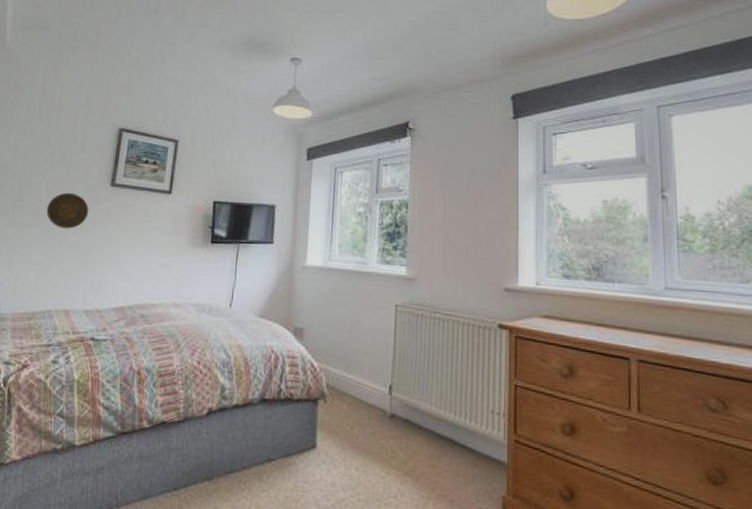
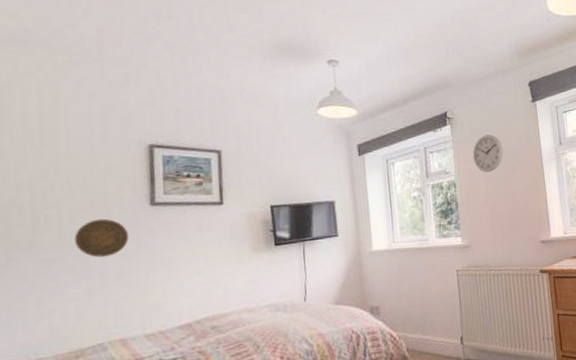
wall clock: none [432,152,470,196] -> present [472,134,504,172]

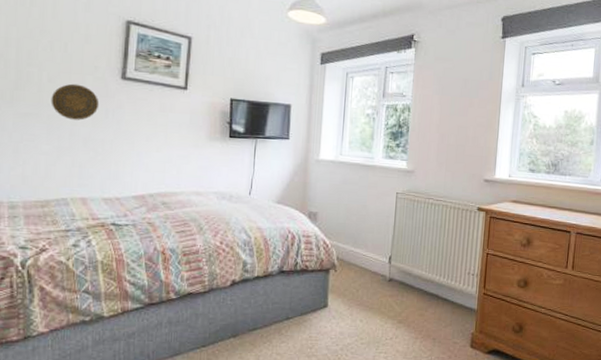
wall clock: present [472,134,504,172] -> none [431,64,464,102]

